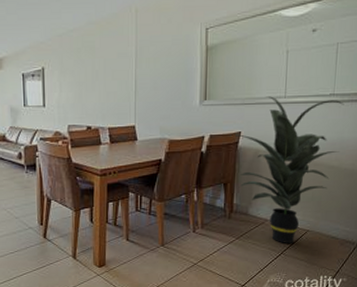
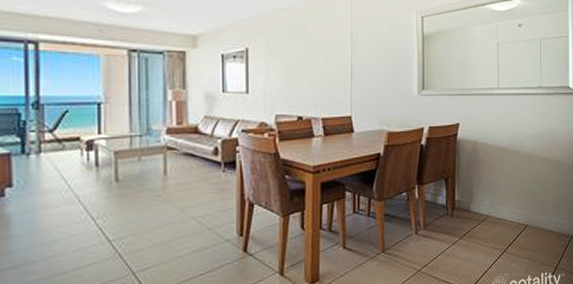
indoor plant: present [226,96,344,243] -> none [445,87,550,241]

